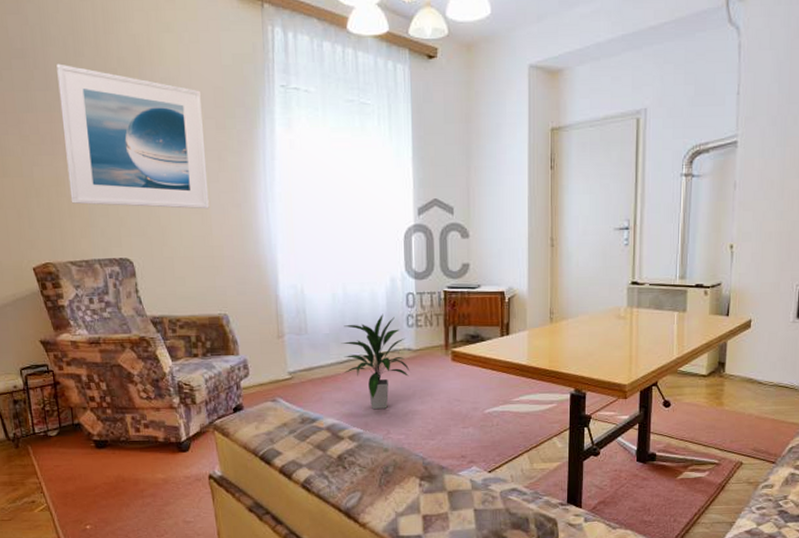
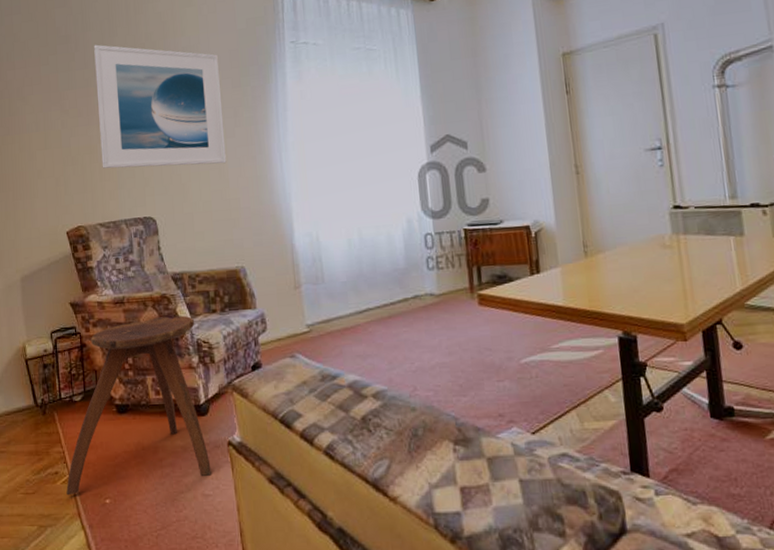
stool: none [44,358,192,522] -> present [66,315,211,496]
indoor plant: present [341,313,410,410] -> none [359,257,434,364]

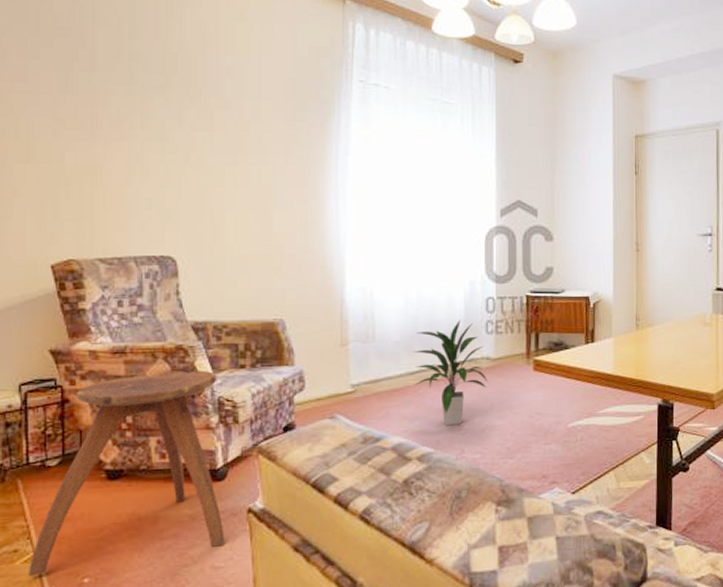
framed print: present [94,44,227,169] -> none [106,45,272,205]
indoor plant: none [359,257,434,364] -> present [412,319,488,426]

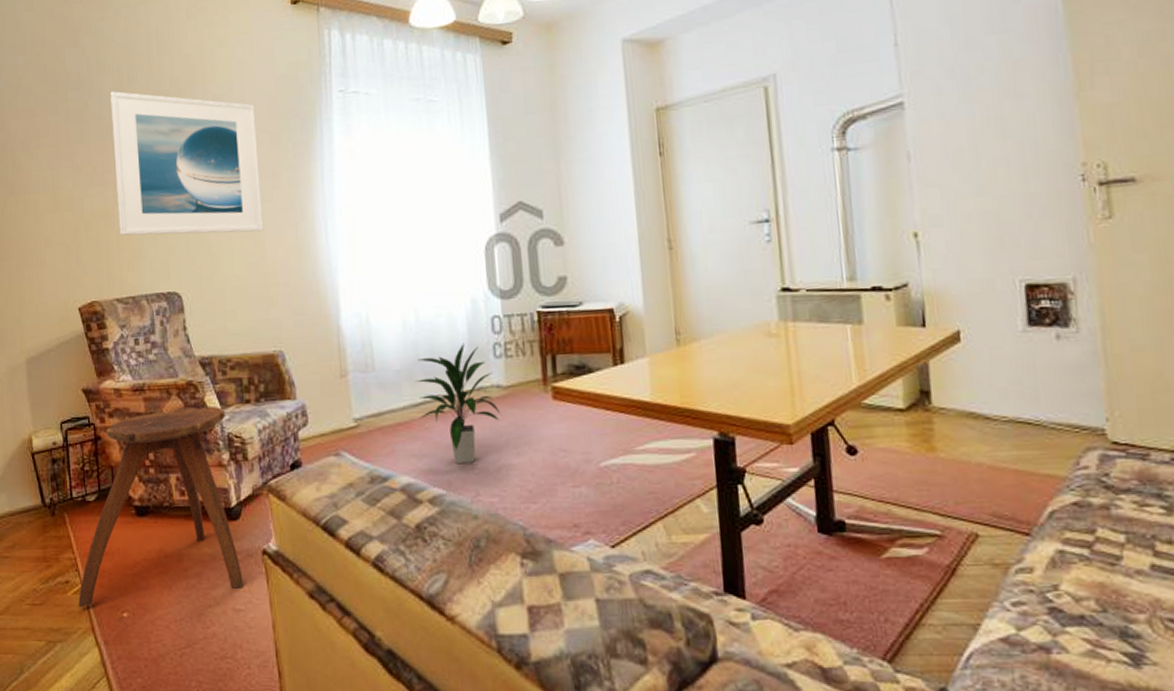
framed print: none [106,45,272,205] -> present [110,91,263,236]

